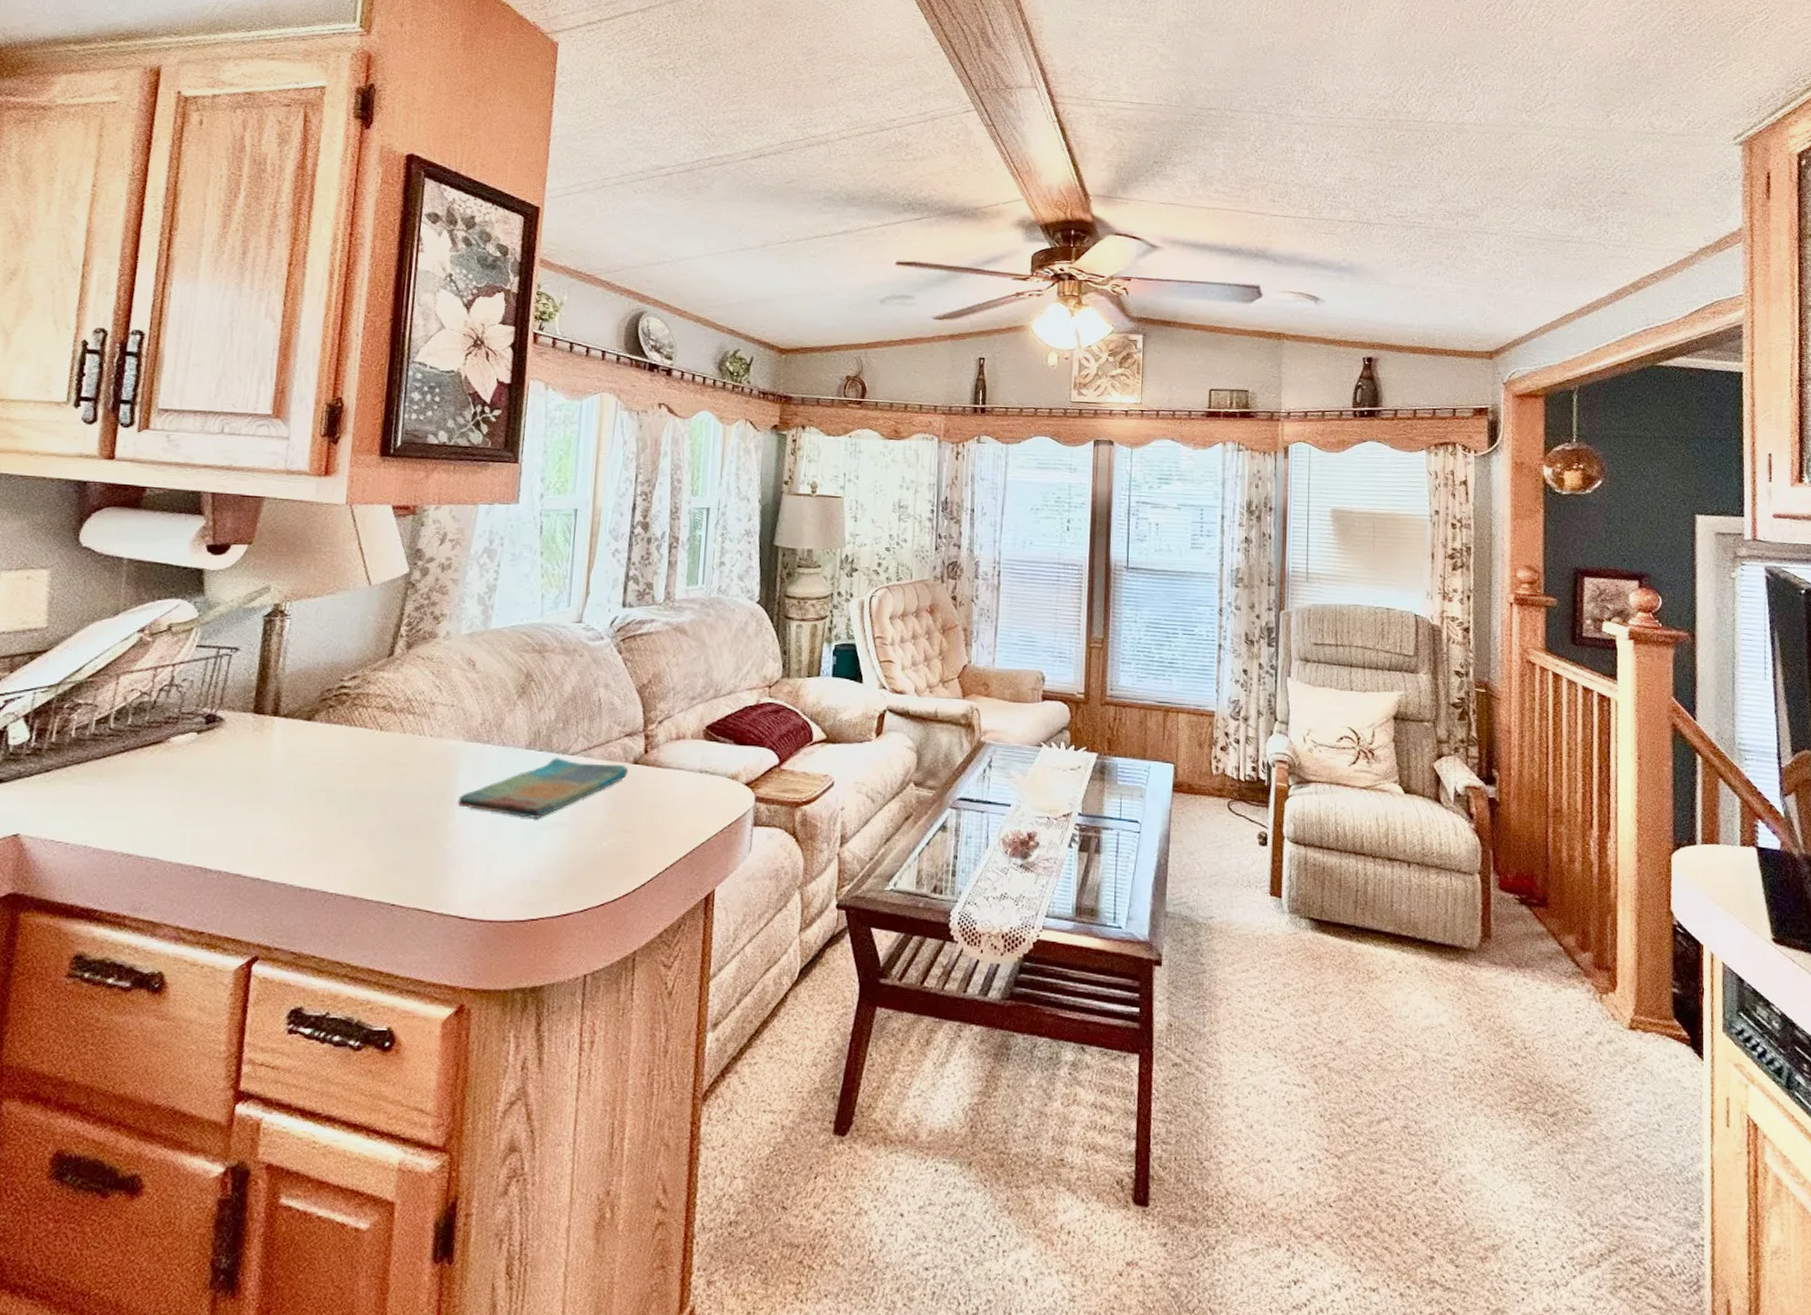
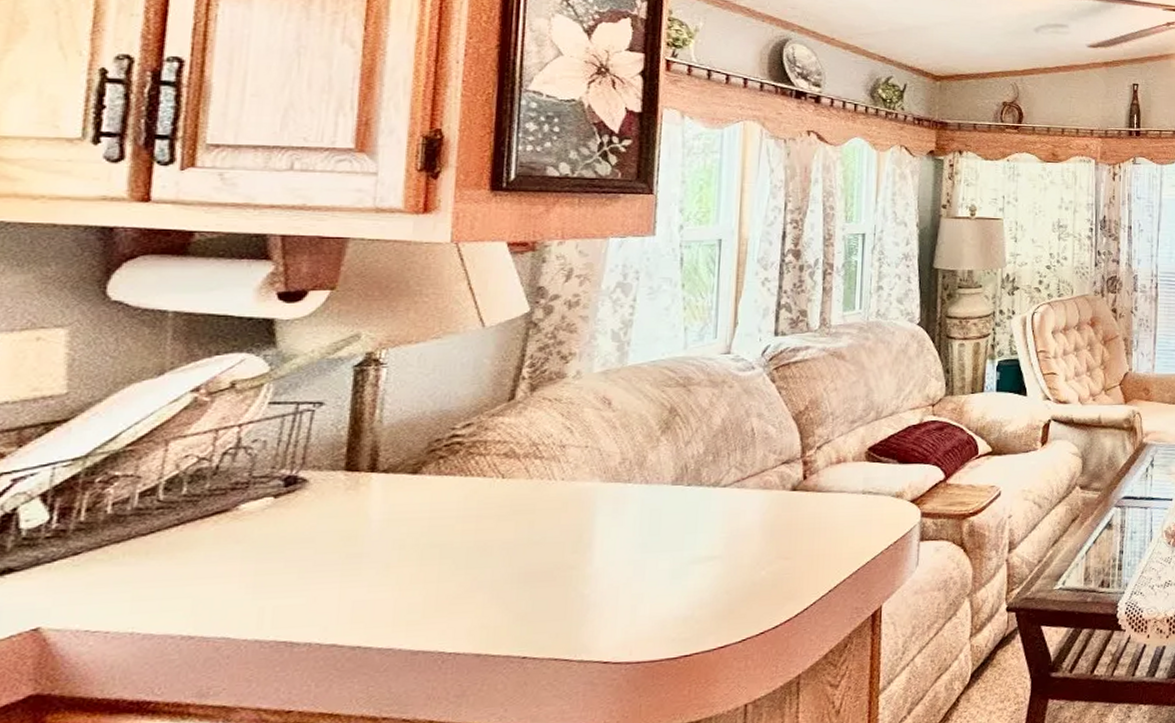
dish towel: present [457,758,629,820] -> none [596,491,787,555]

